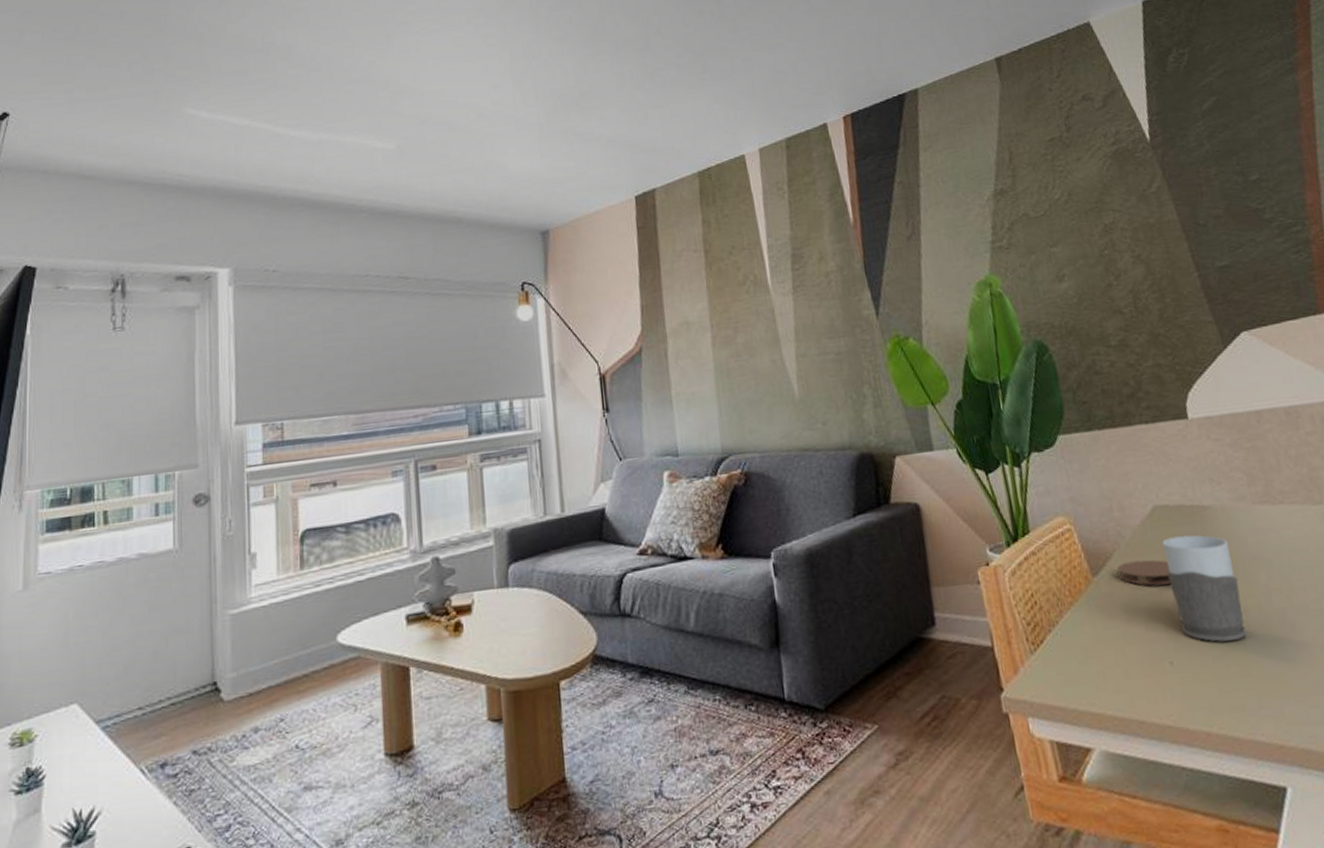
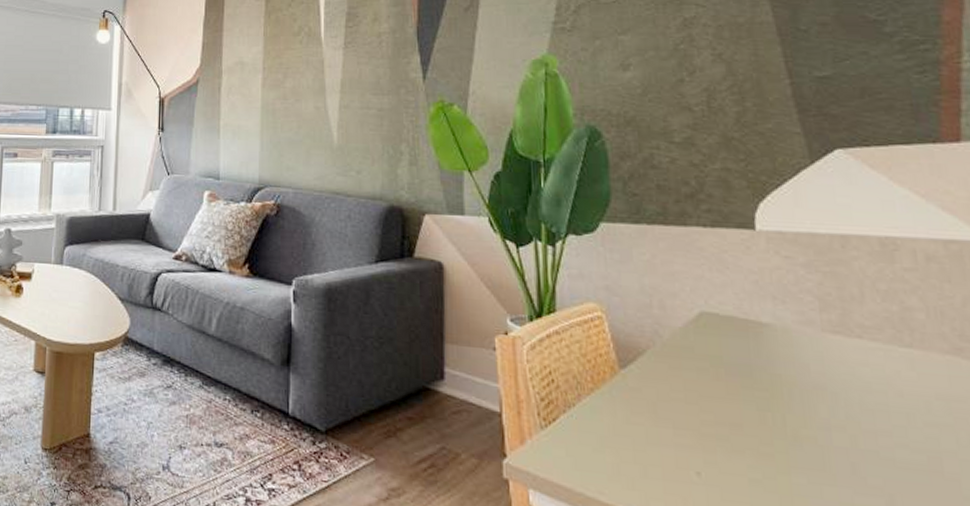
coaster: present [1117,559,1171,586] -> none [649,362,711,395]
mug: present [1162,535,1247,642] -> none [705,347,794,468]

